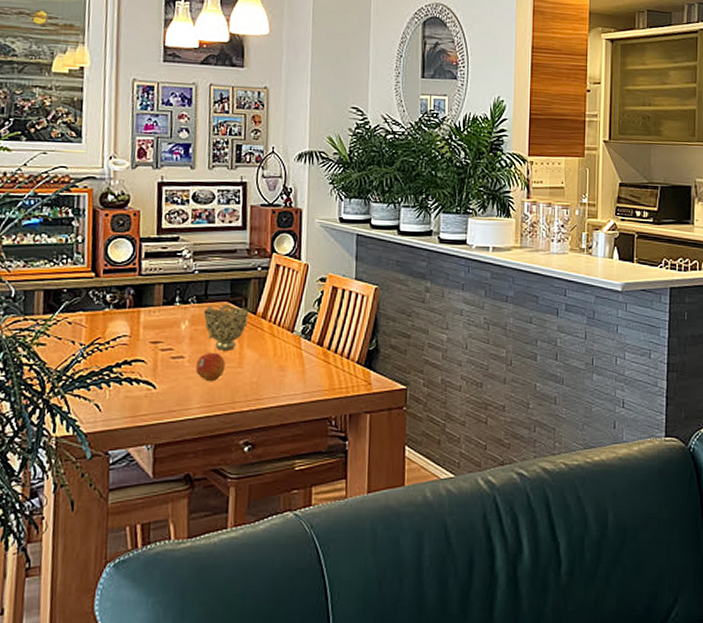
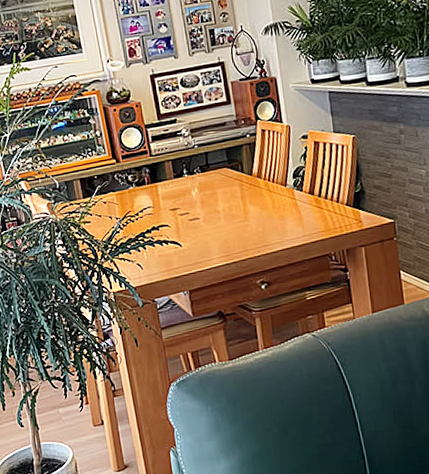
fruit: present [195,353,225,382] -> none [210,212,234,236]
decorative bowl: present [204,304,249,351] -> none [208,170,247,209]

